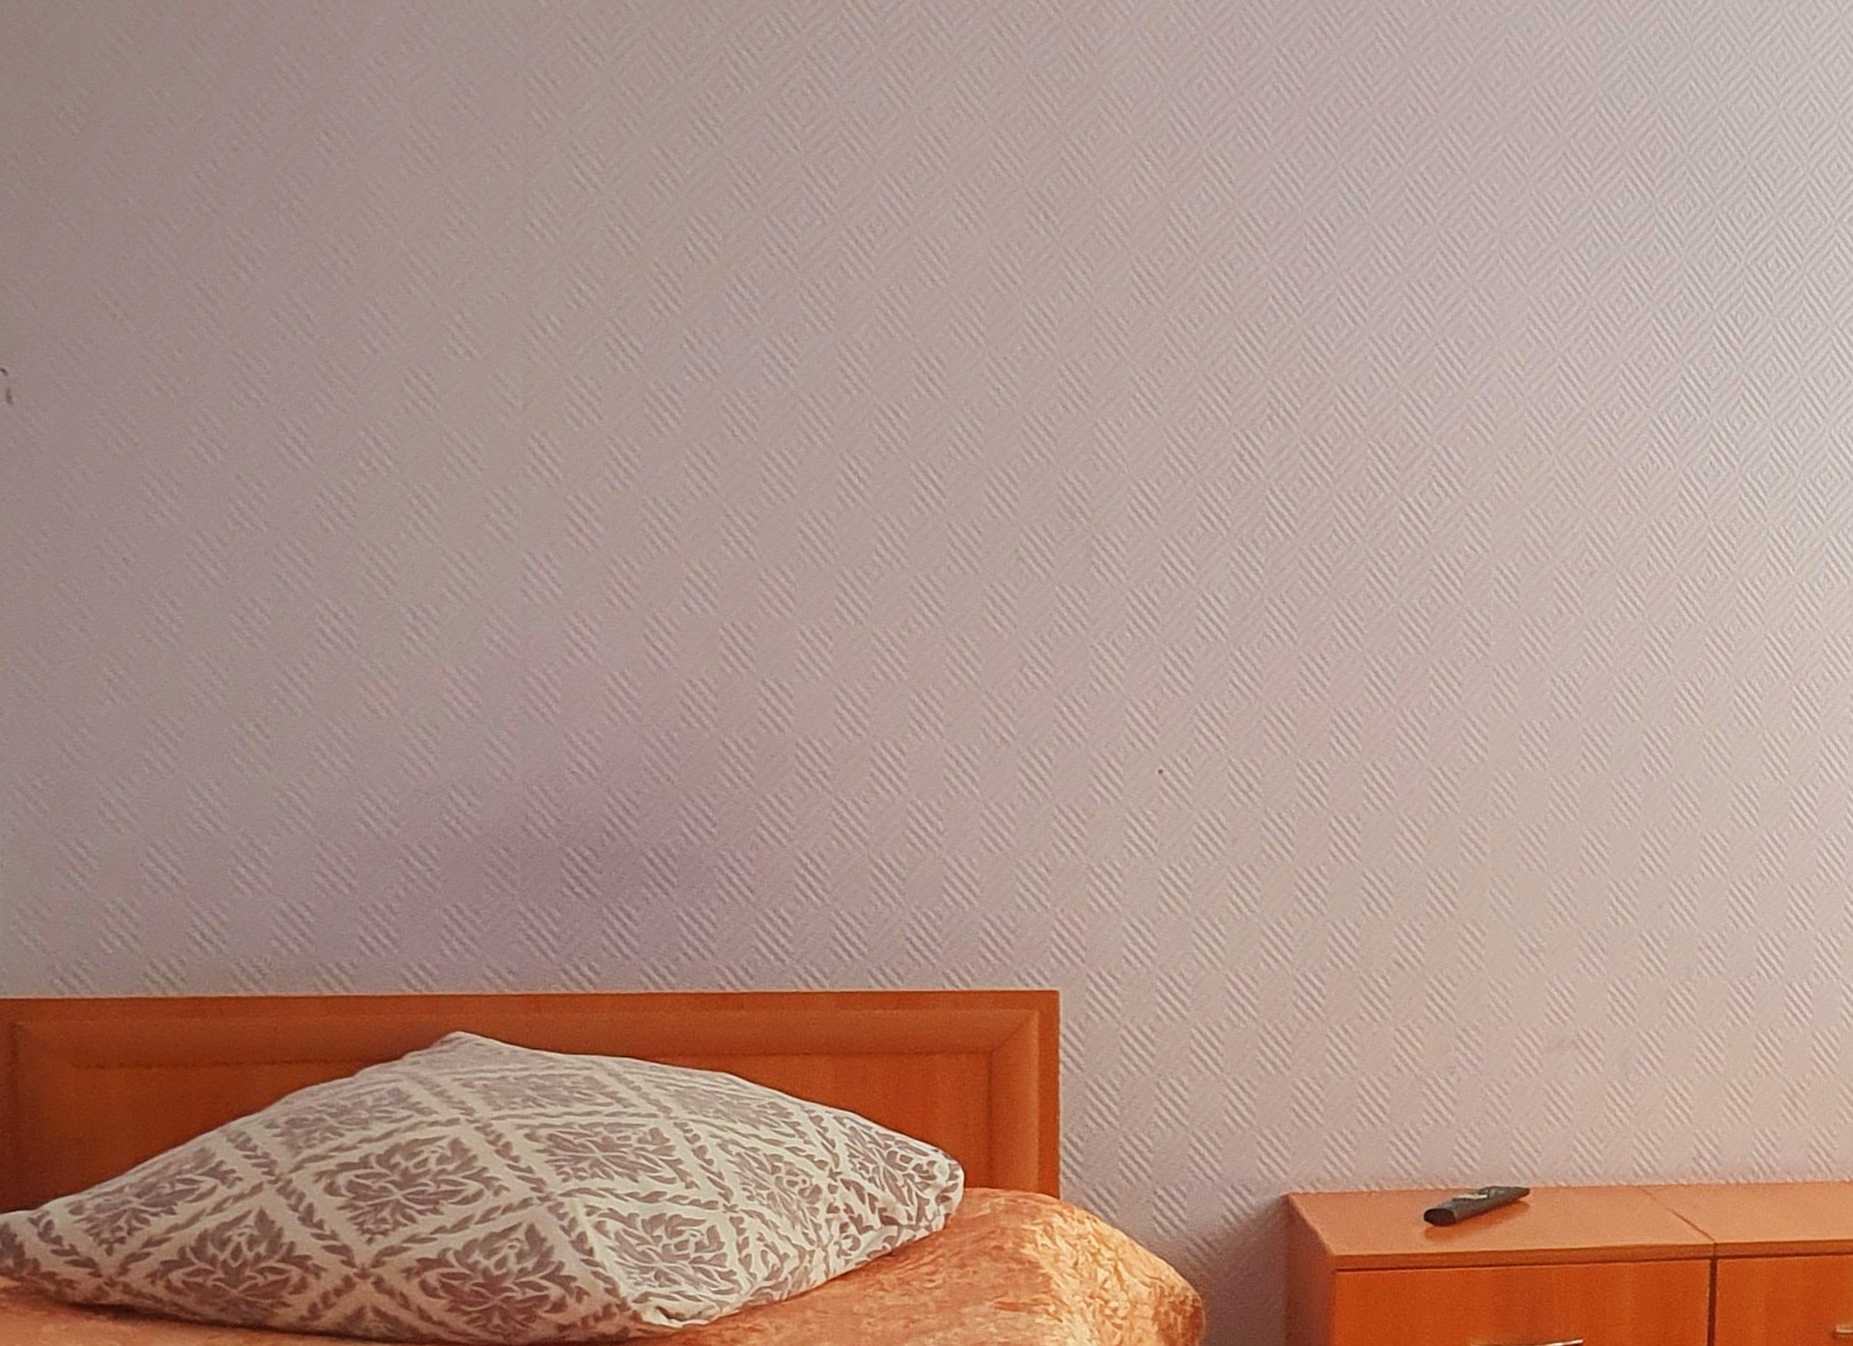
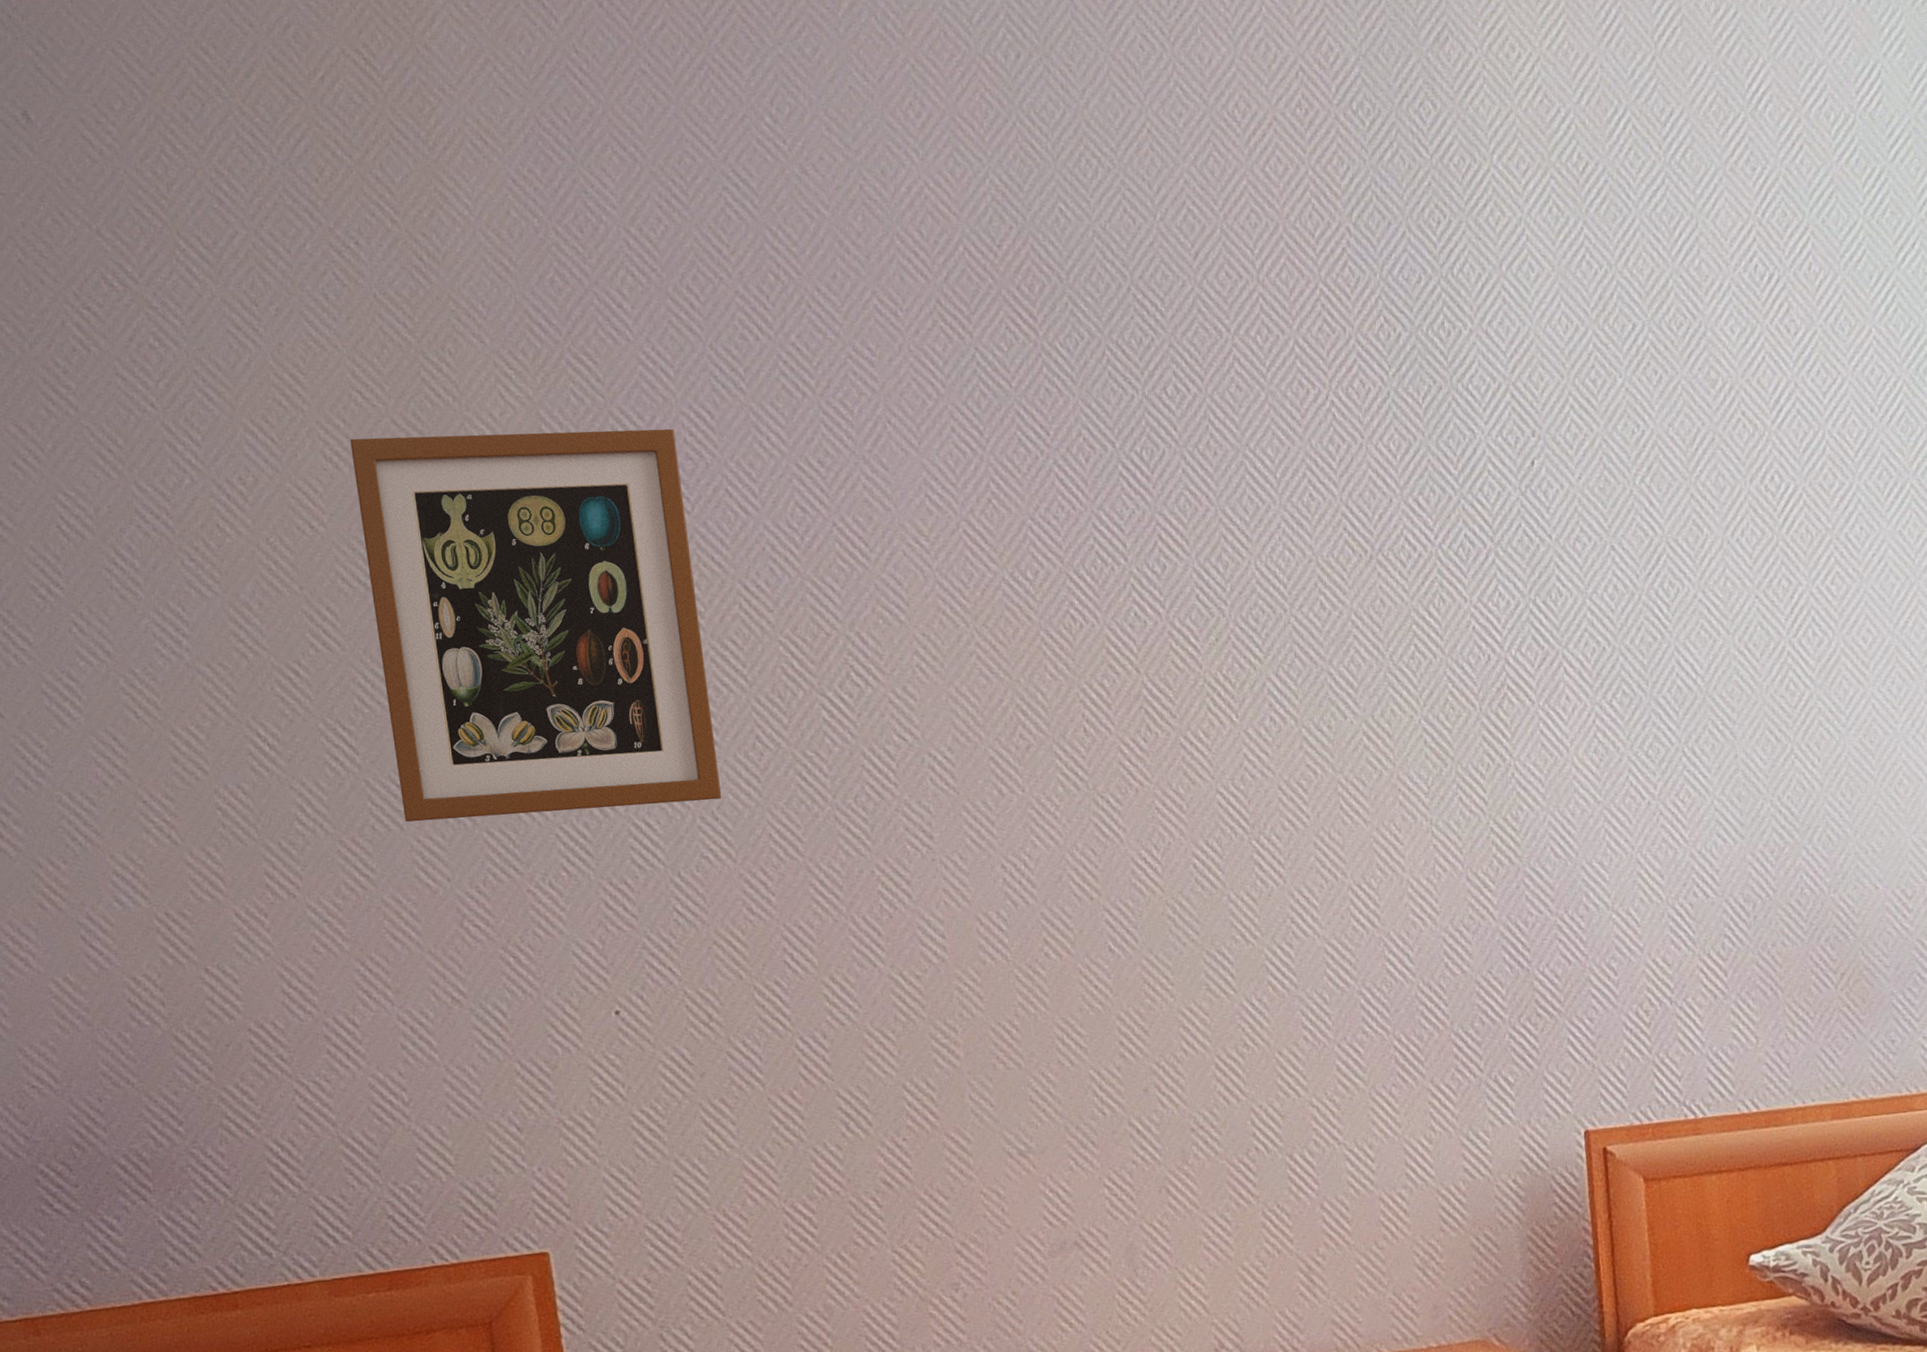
picture frame: none [980,204,1297,584] -> present [350,428,722,823]

